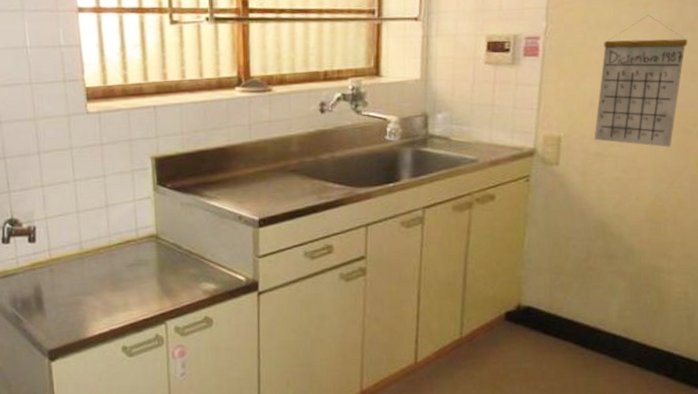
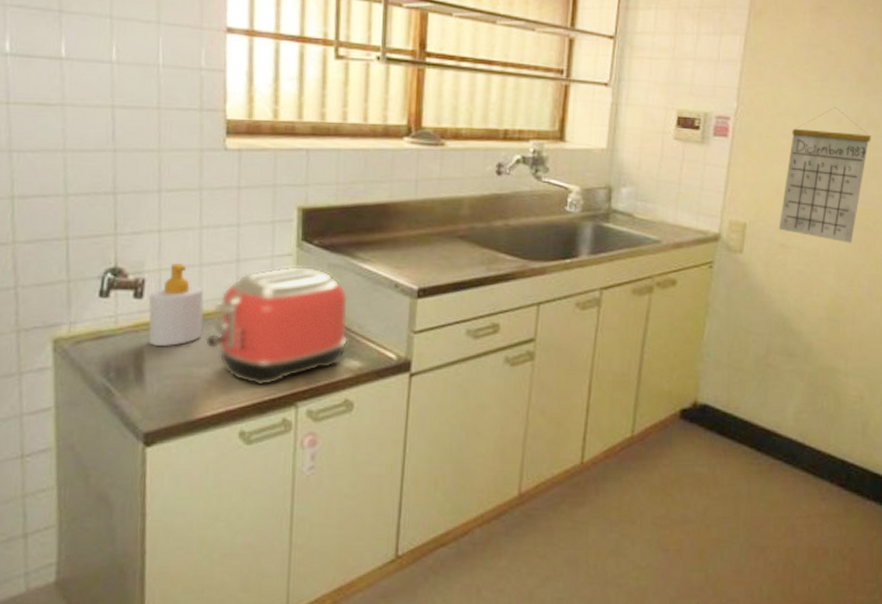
soap bottle: none [40,211,85,280] -> present [148,262,204,346]
toaster: none [88,206,204,309] -> present [205,265,349,386]

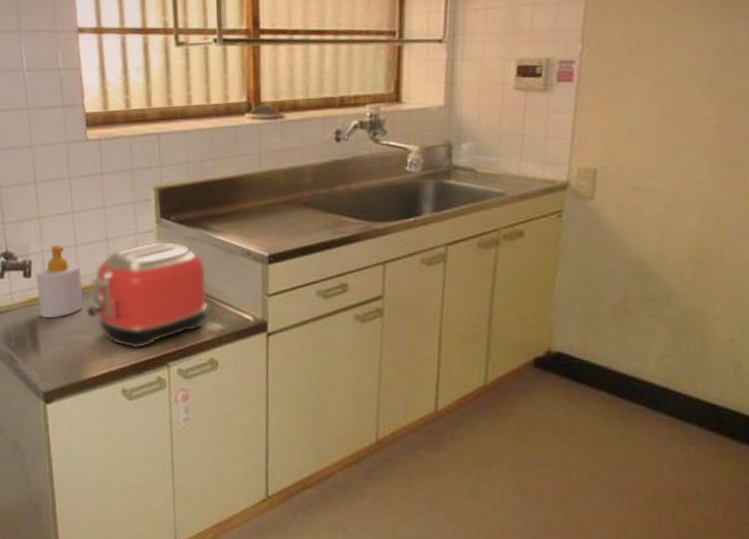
calendar: present [778,107,871,243] -> none [633,37,738,181]

